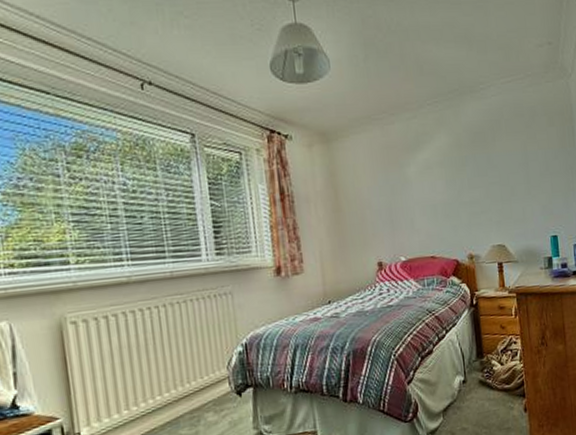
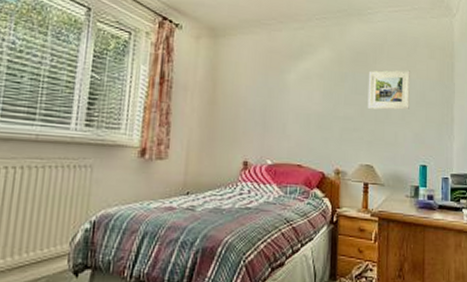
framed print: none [489,142,534,189] -> present [367,70,410,110]

